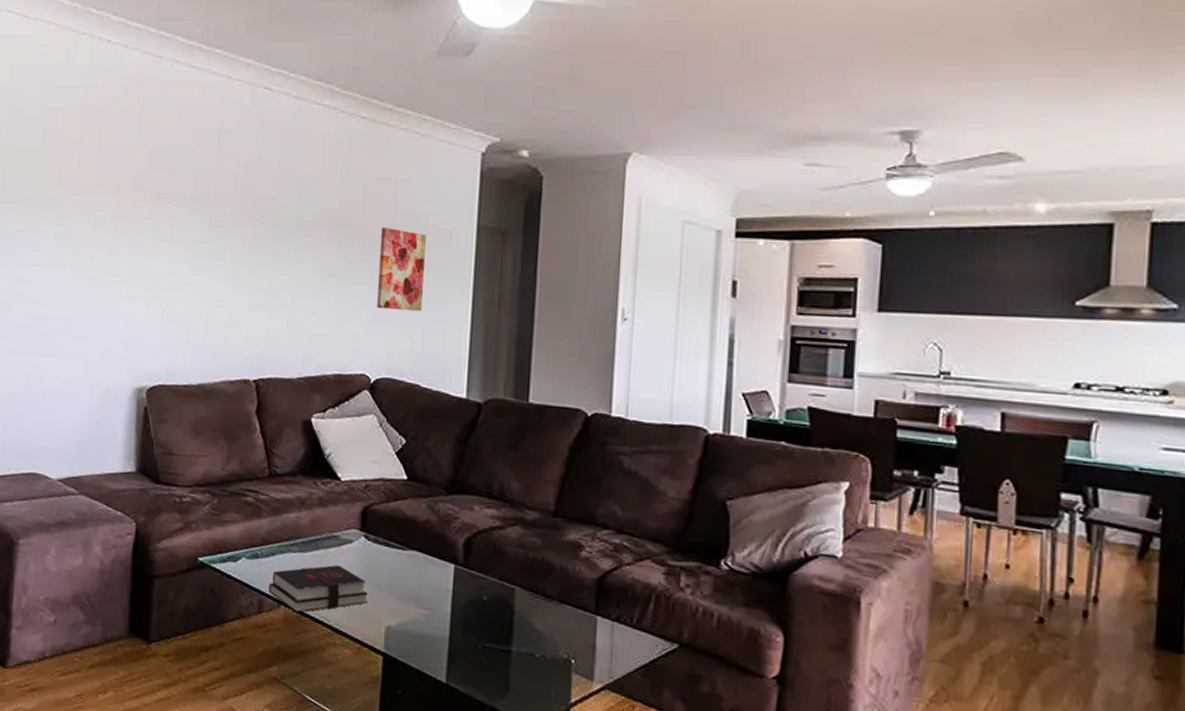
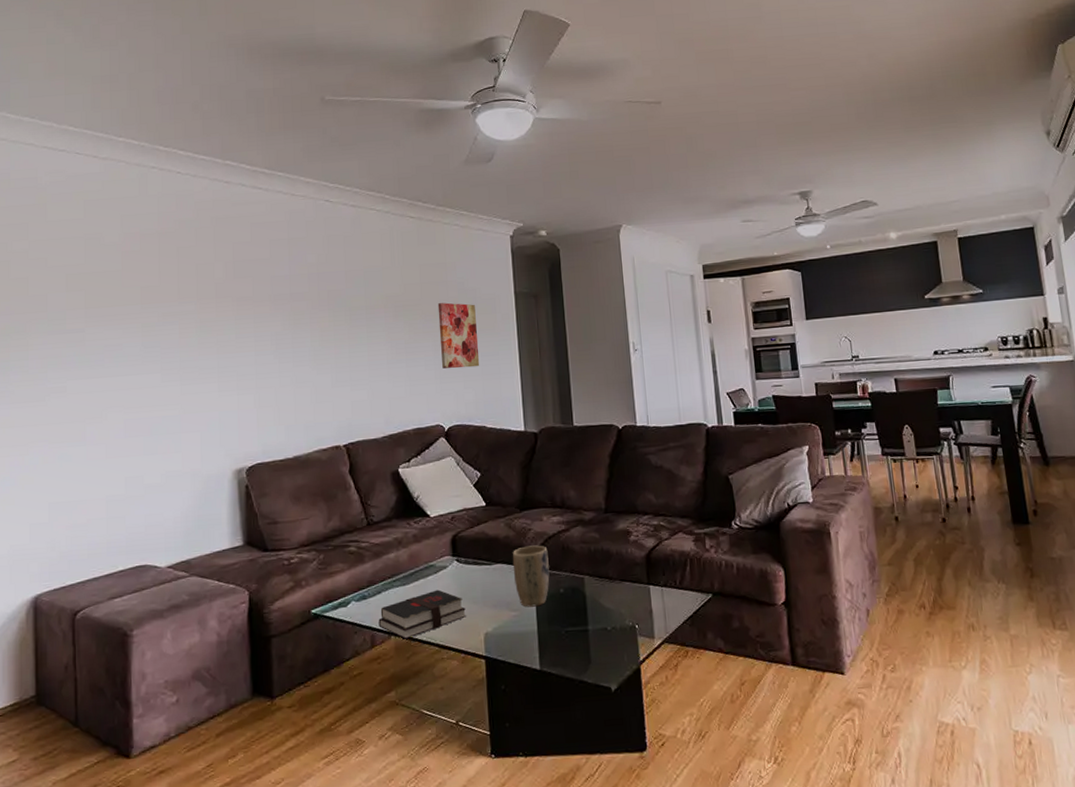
plant pot: none [429,536,475,610] -> present [512,545,550,607]

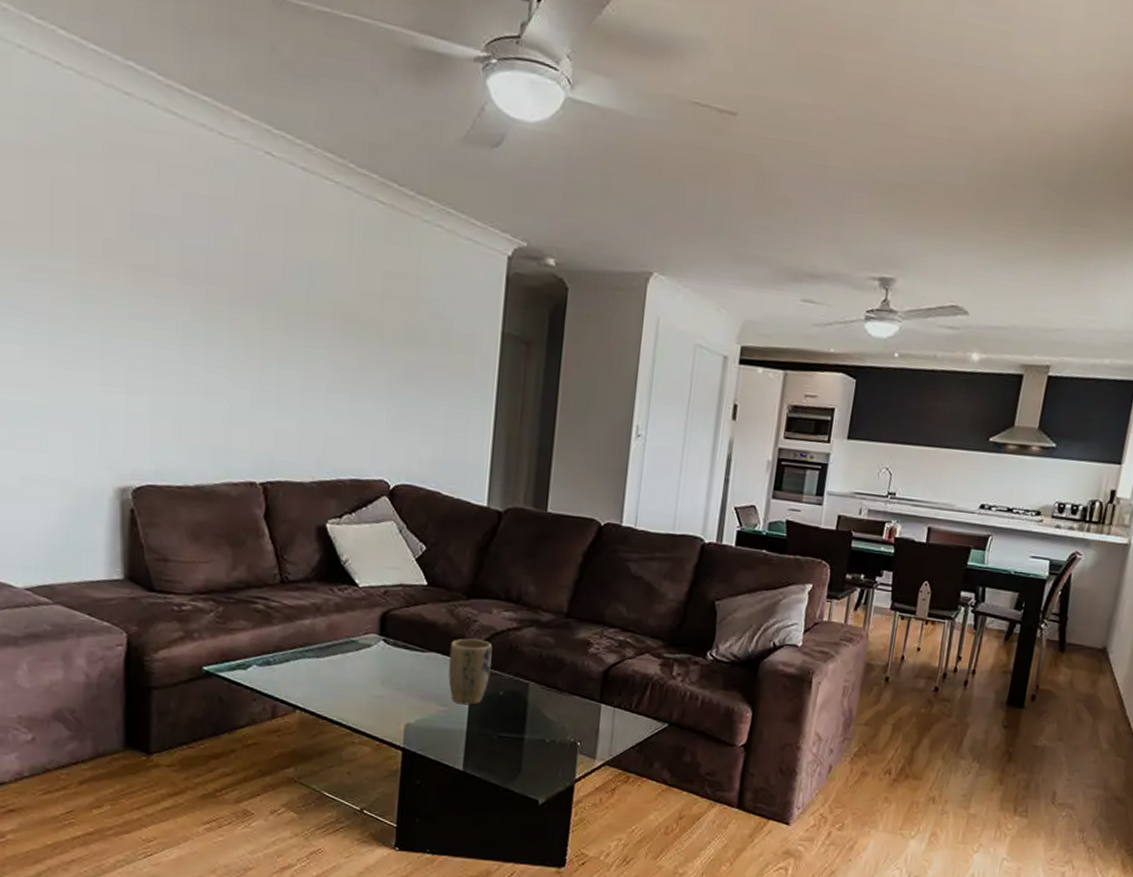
hardback book: present [378,589,466,639] -> none [282,668,387,716]
wall art: present [437,302,480,369] -> none [397,327,449,418]

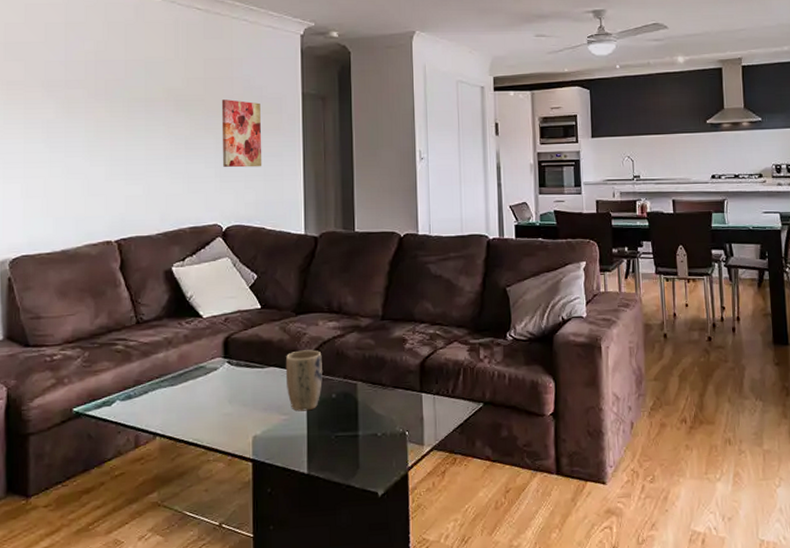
wall art: none [397,327,449,418] -> present [221,99,262,168]

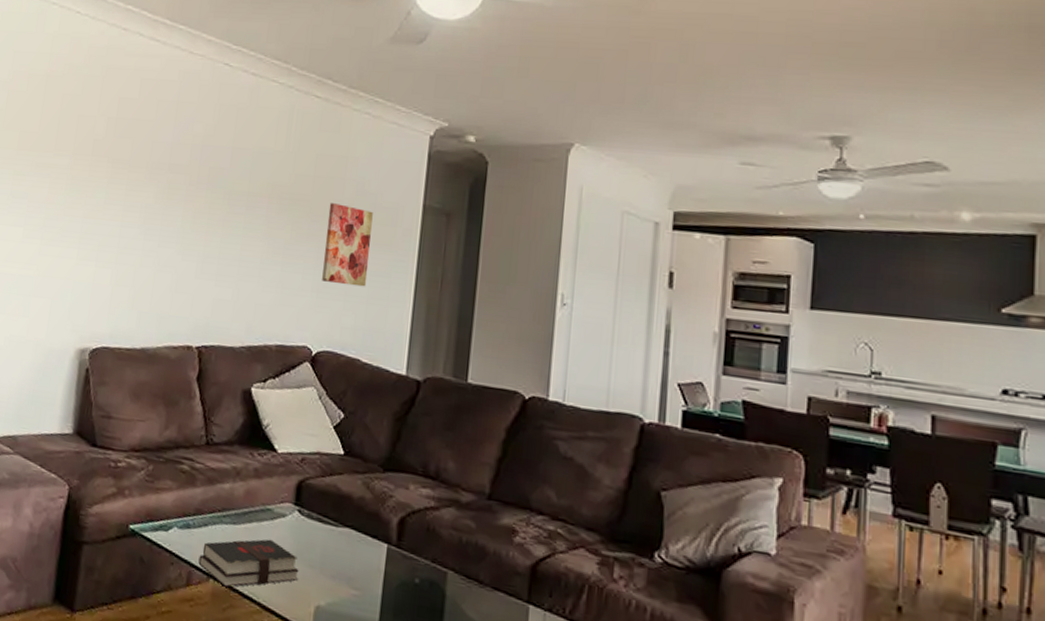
hardback book: none [143,391,235,440] -> present [198,539,299,588]
plant pot: present [285,350,322,412] -> none [361,515,409,592]

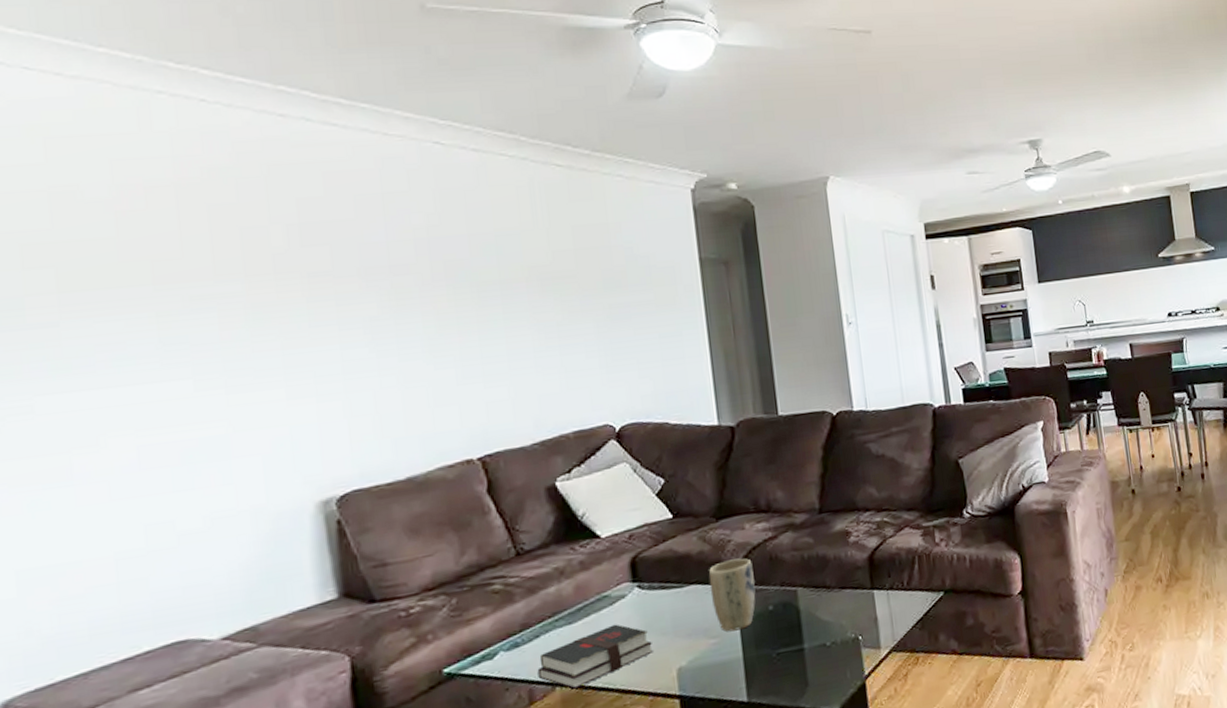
wall art: present [322,203,373,287] -> none [599,273,658,355]
plant pot: none [361,515,409,592] -> present [708,558,756,632]

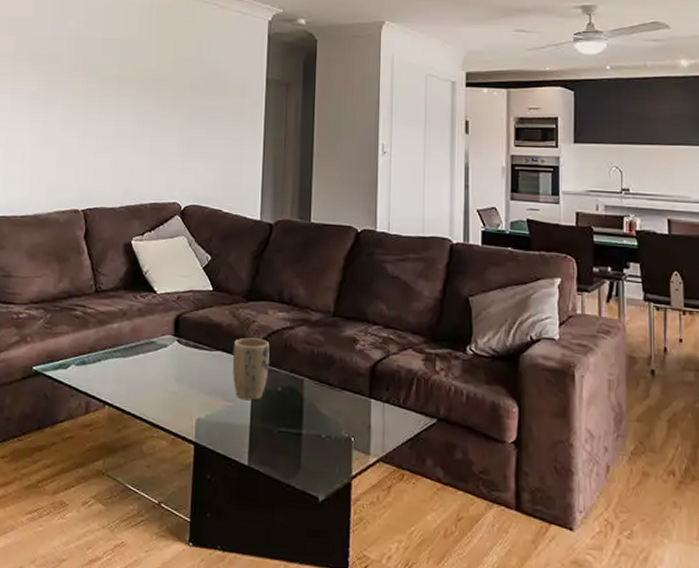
hardback book: present [537,624,653,689] -> none [94,367,181,411]

